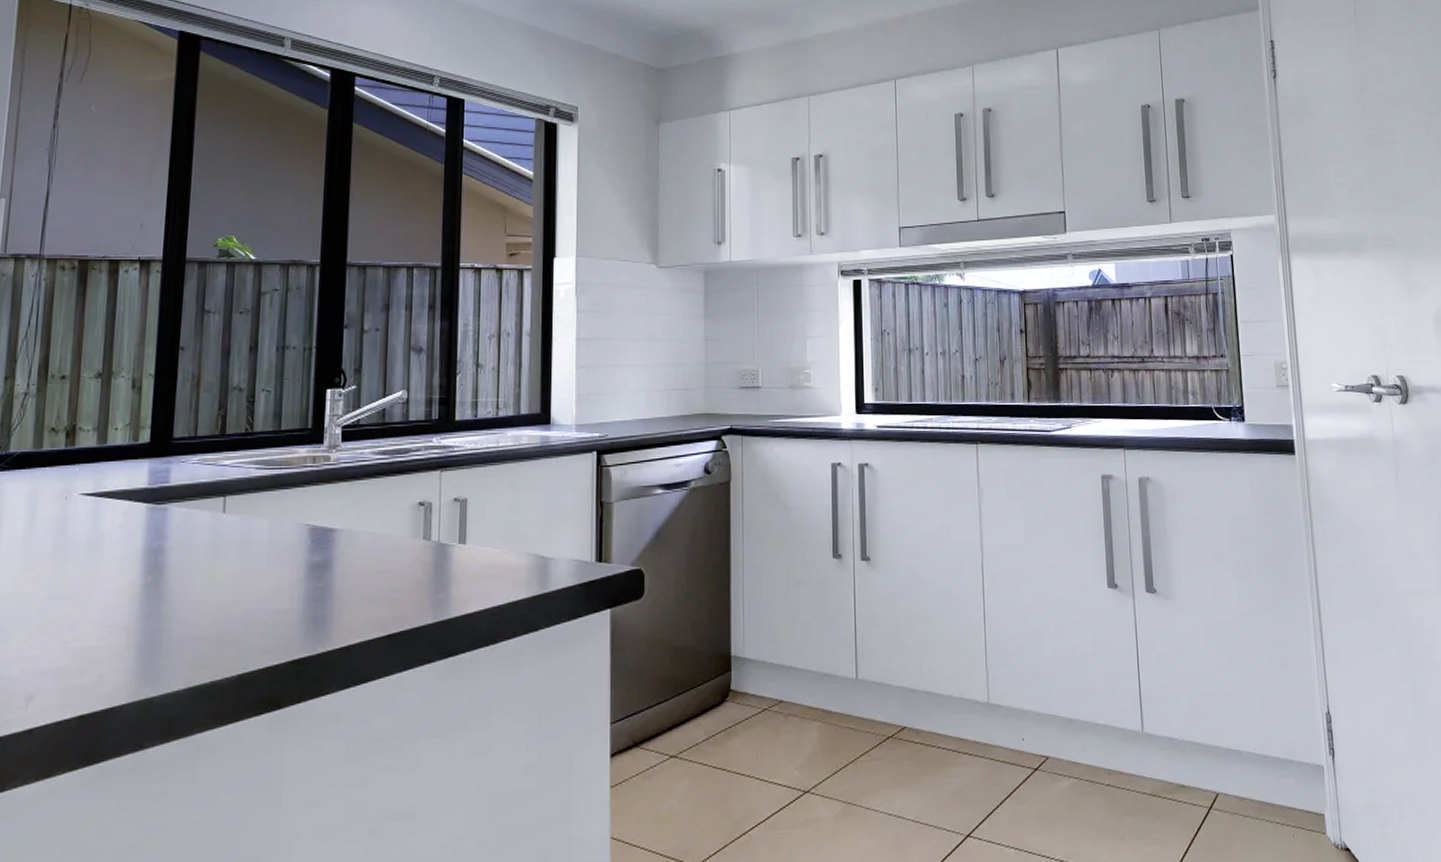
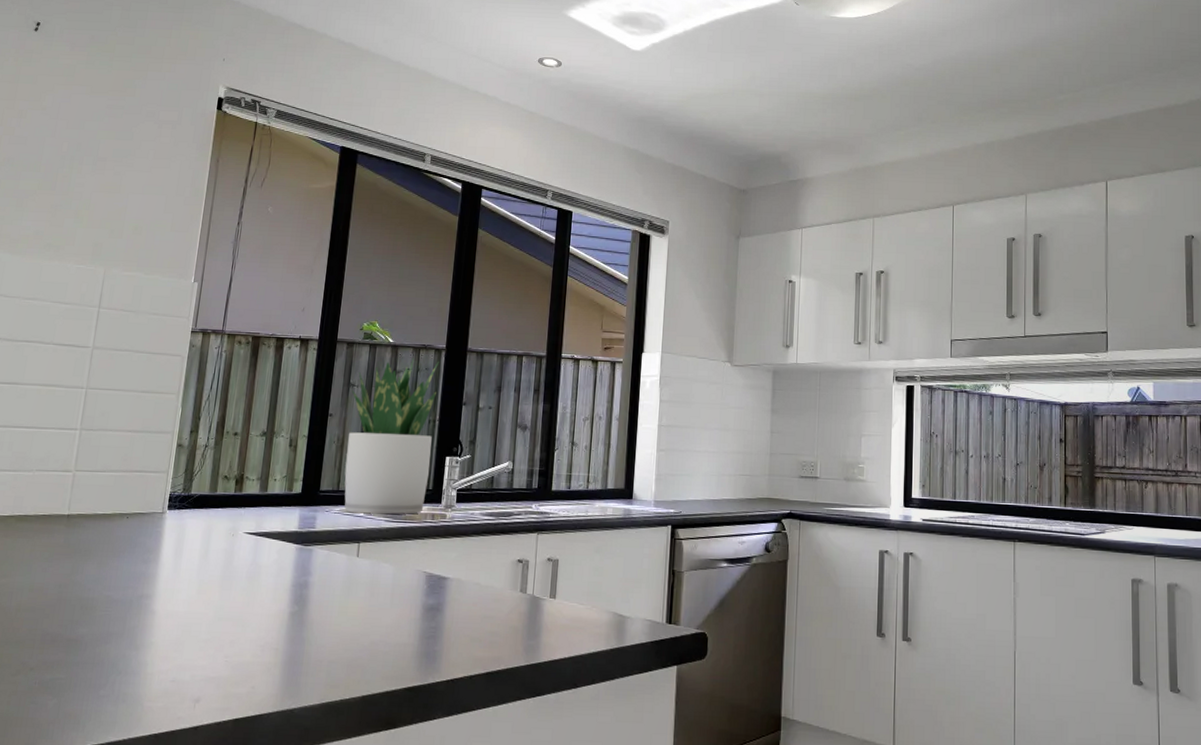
planter: none [203,277,313,462] -> present [344,358,439,515]

